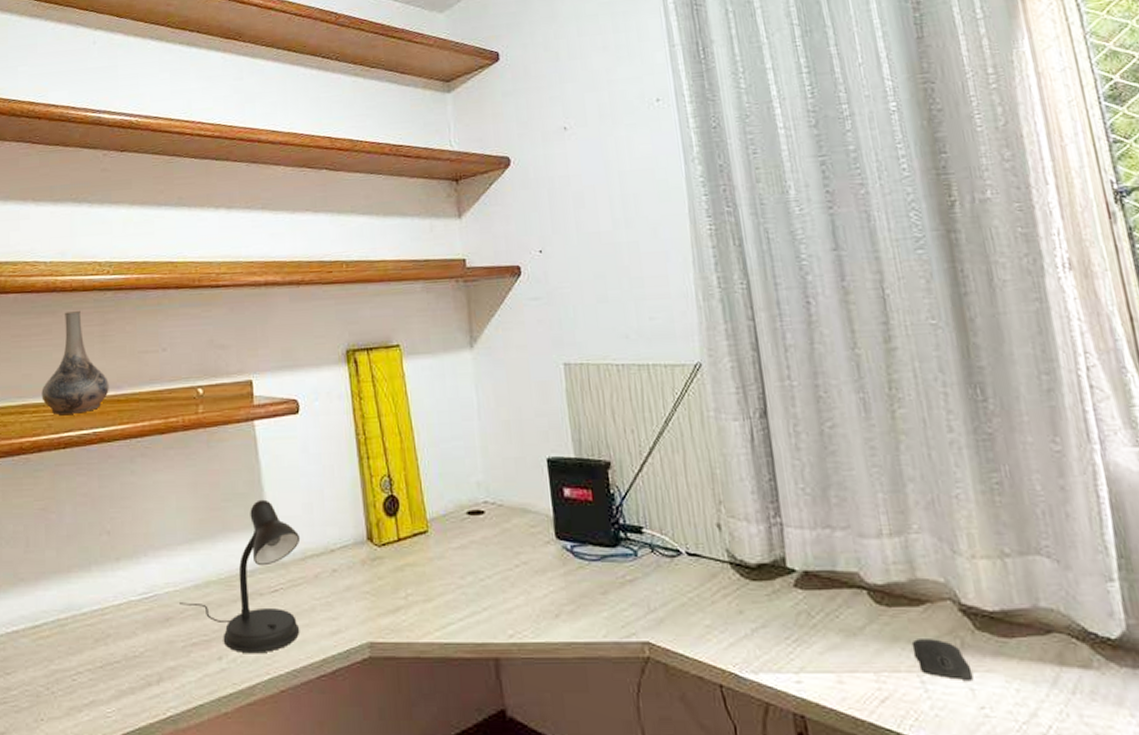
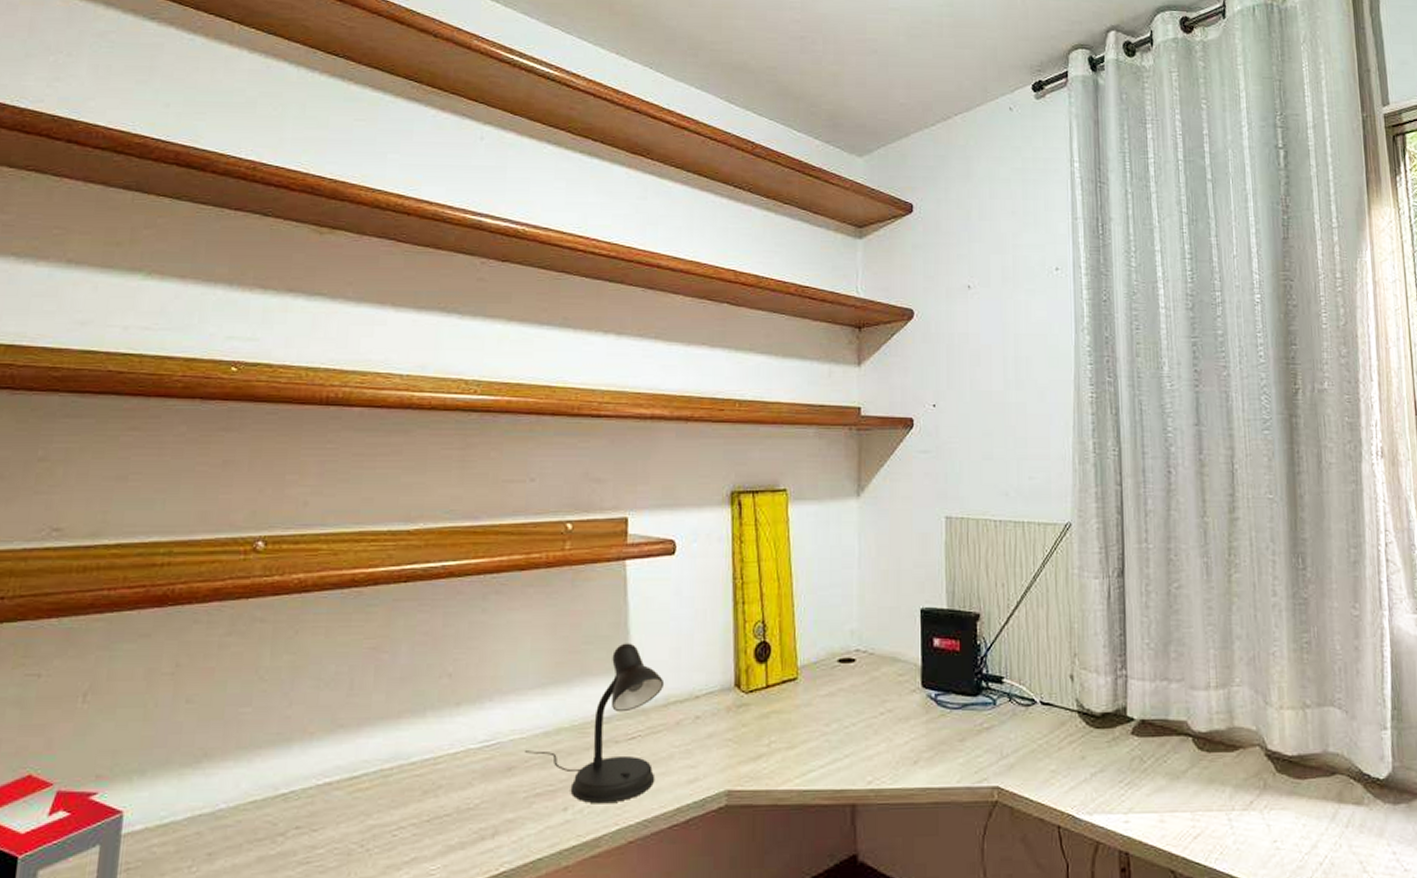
decorative vase: present [41,311,109,415] -> none [383,432,465,544]
computer mouse: present [911,639,974,682] -> none [1224,781,1271,818]

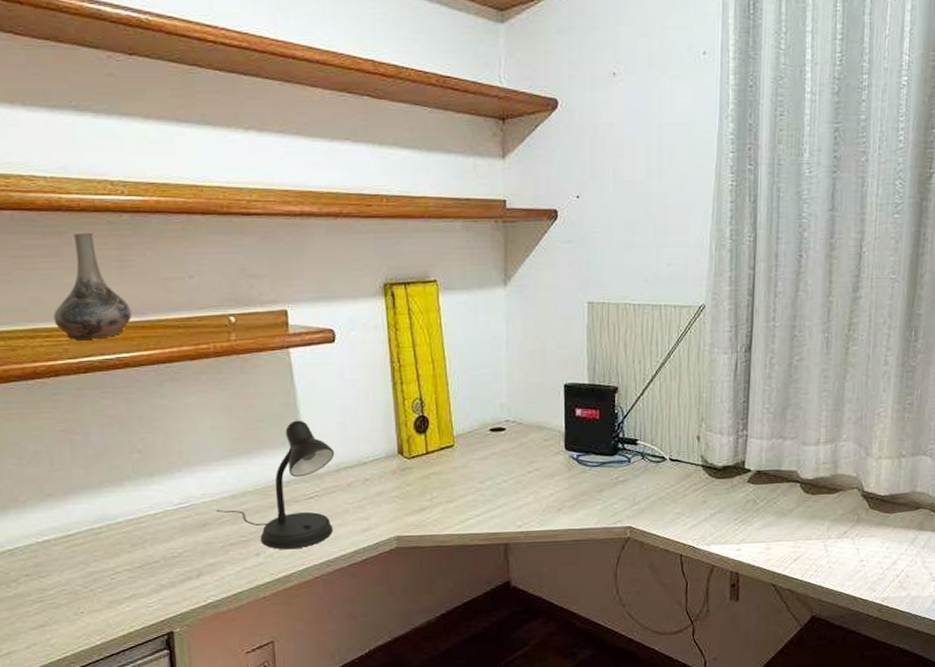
decorative vase: none [383,432,465,544] -> present [53,233,132,340]

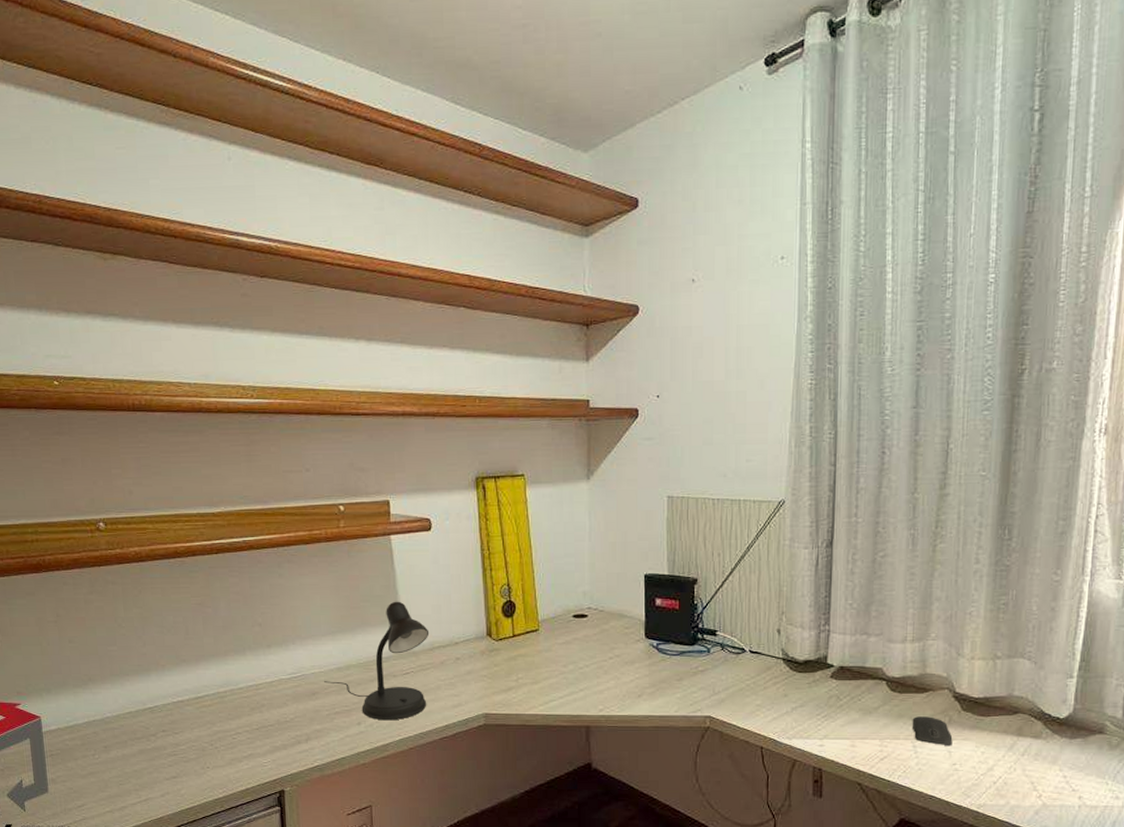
decorative vase: present [53,233,132,340] -> none [192,432,257,524]
computer mouse: none [823,516,861,544] -> present [912,716,953,746]

